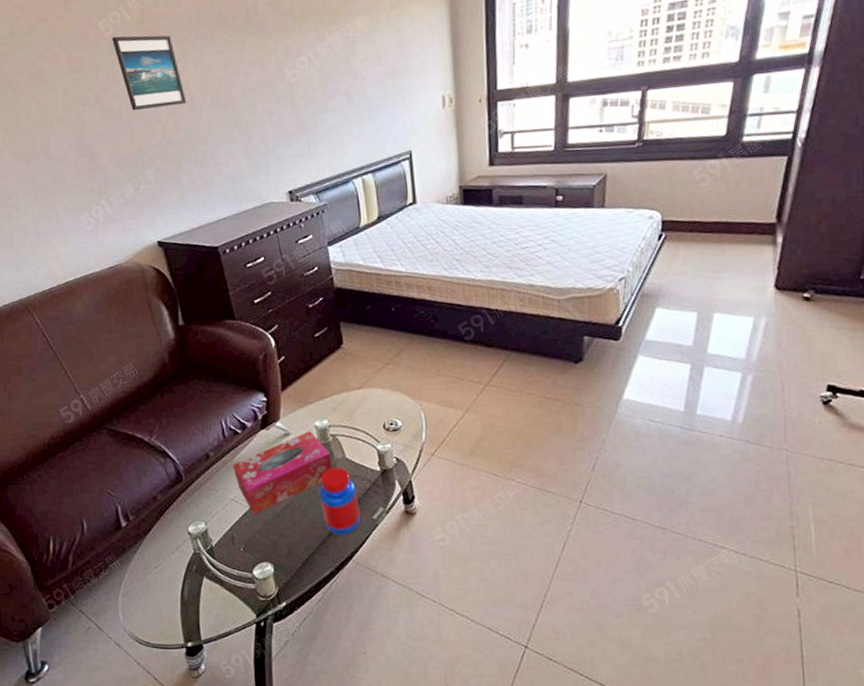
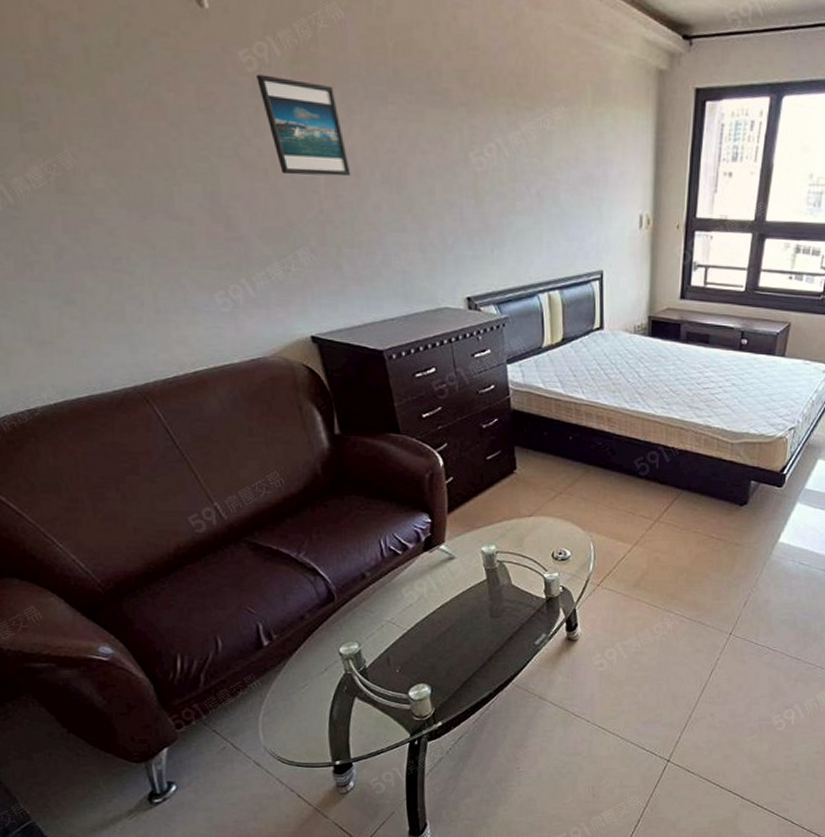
tissue box: present [232,431,333,515] -> none [391,556,498,637]
jar: present [319,468,361,535] -> none [482,594,522,659]

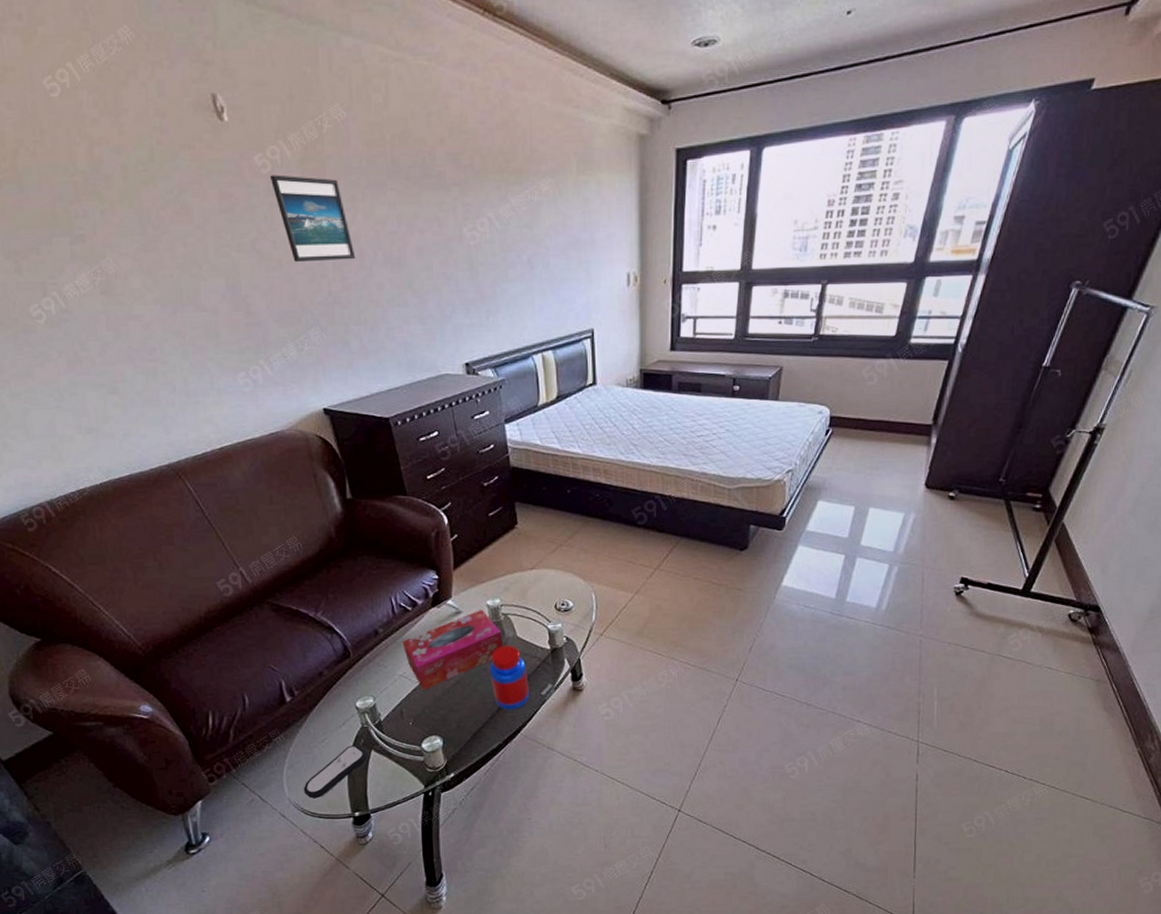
remote control: none [281,692,351,747] -> present [304,745,368,799]
tissue box: none [391,556,498,637] -> present [402,610,504,691]
jar: none [482,594,522,659] -> present [490,646,529,710]

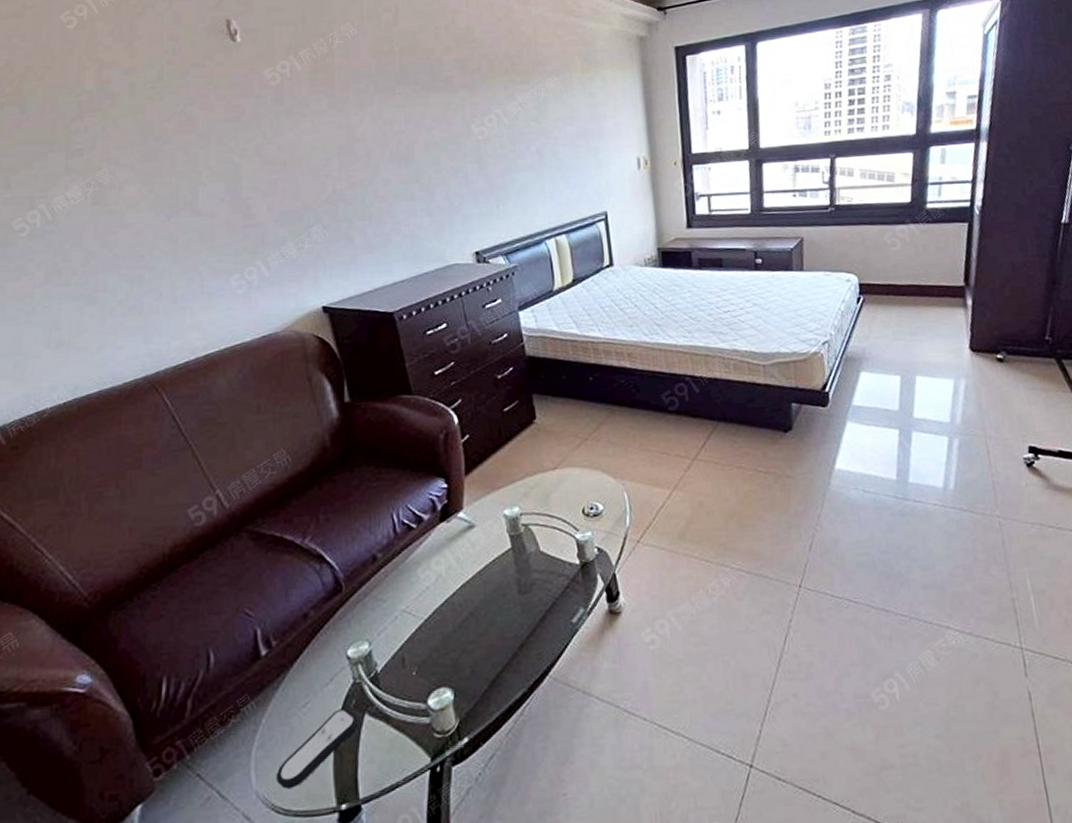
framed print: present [269,175,356,263] -> none [278,86,362,164]
tissue box: present [402,610,504,691] -> none [405,521,525,629]
jar: present [490,646,529,710] -> none [509,563,558,646]

